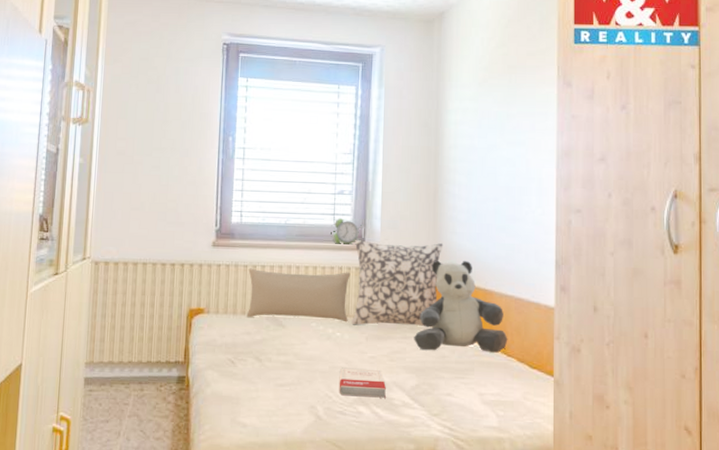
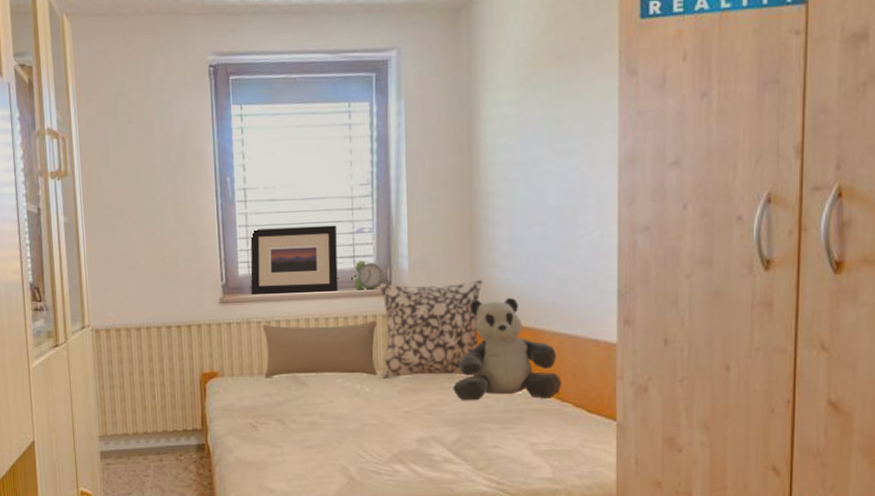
picture frame: none [241,184,321,244] -> present [250,225,338,294]
book: present [338,367,386,398] -> none [371,424,424,455]

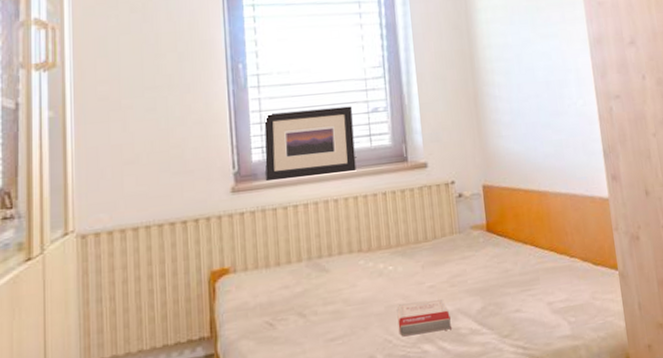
pillow: present [262,320,377,379] -> none [278,196,400,269]
alarm clock: present [351,260,388,290] -> none [368,138,403,168]
book: none [371,424,424,455] -> present [397,298,451,337]
pillow: present [380,280,483,379] -> none [397,150,492,255]
teddy bear: present [453,298,562,401] -> none [473,164,569,269]

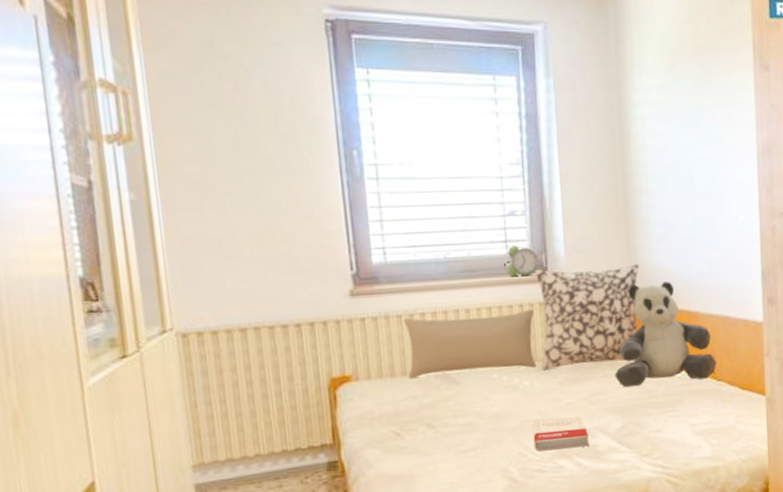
picture frame: present [264,106,356,180] -> none [384,207,490,285]
pillow: none [278,196,400,269] -> present [403,309,537,379]
alarm clock: none [368,138,403,168] -> present [503,245,543,277]
pillow: none [397,150,492,255] -> present [535,264,640,371]
teddy bear: none [473,164,569,269] -> present [615,282,717,388]

